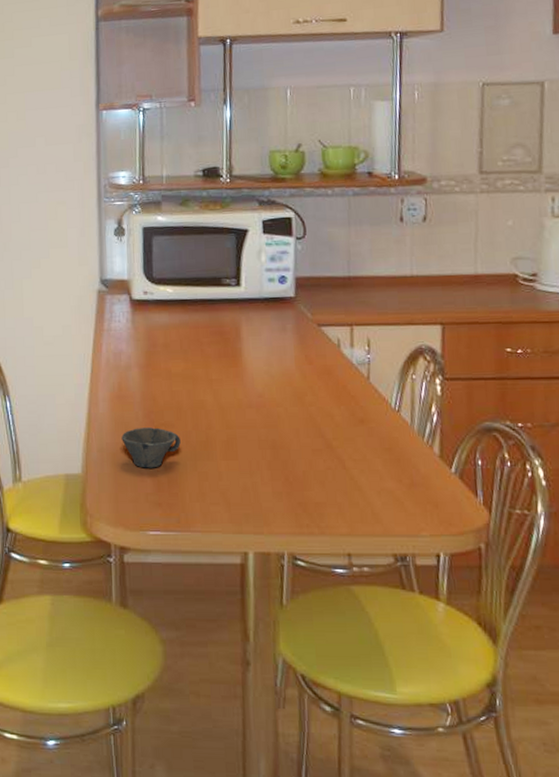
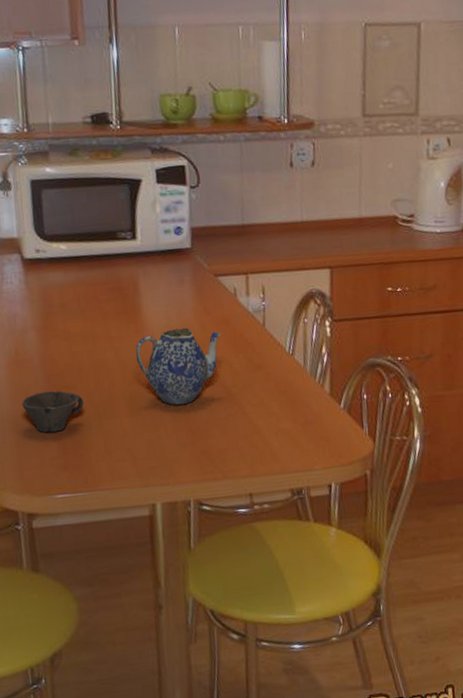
teapot: none [234,375,323,453] -> present [135,327,222,406]

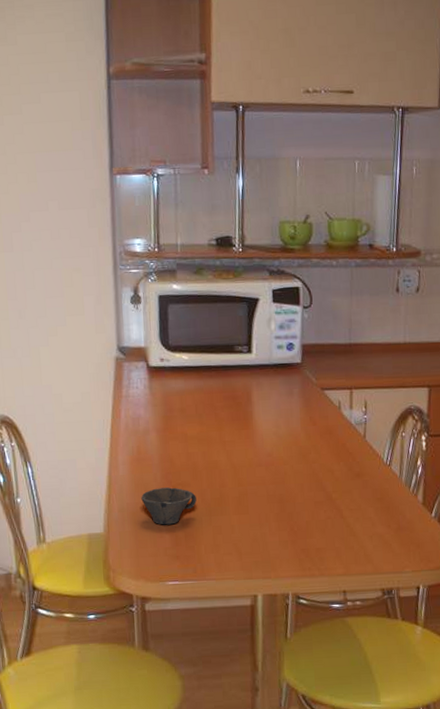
teapot: present [135,327,222,406] -> none [246,435,325,507]

